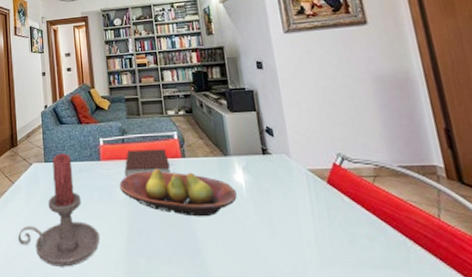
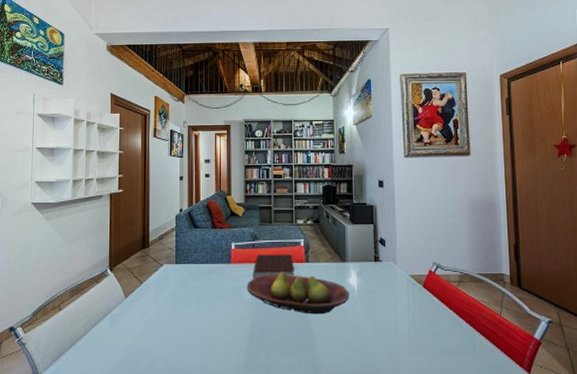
candle holder: present [18,153,100,267] -> none [143,255,223,361]

